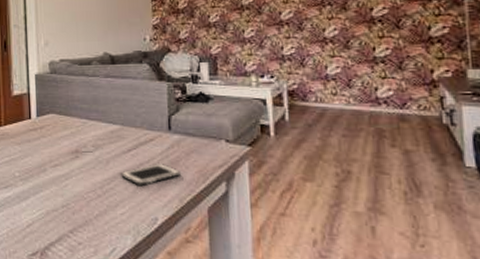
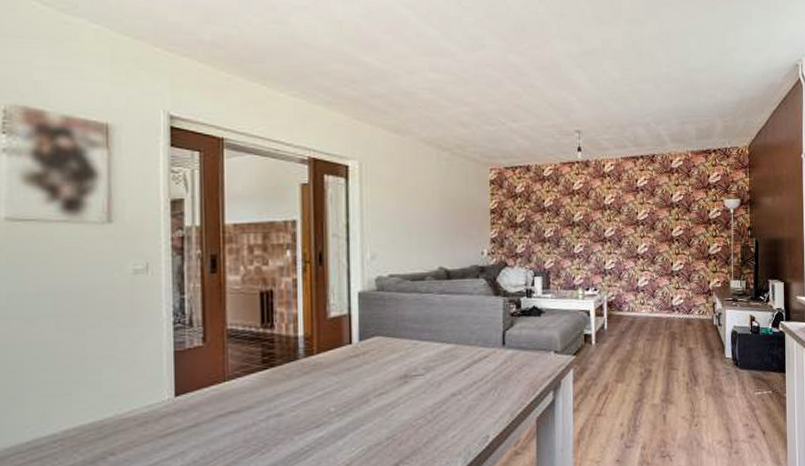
cell phone: present [121,164,180,185] -> none [453,380,512,405]

